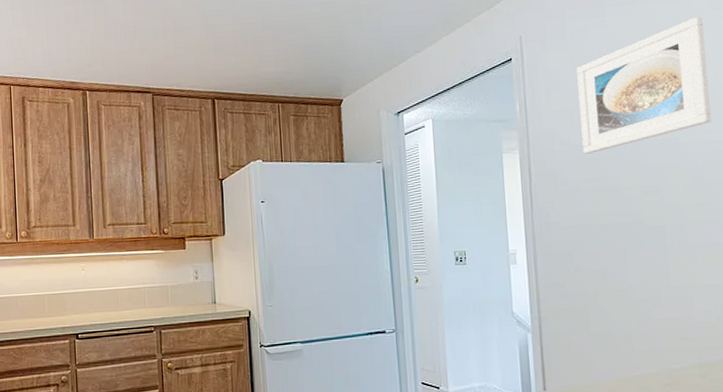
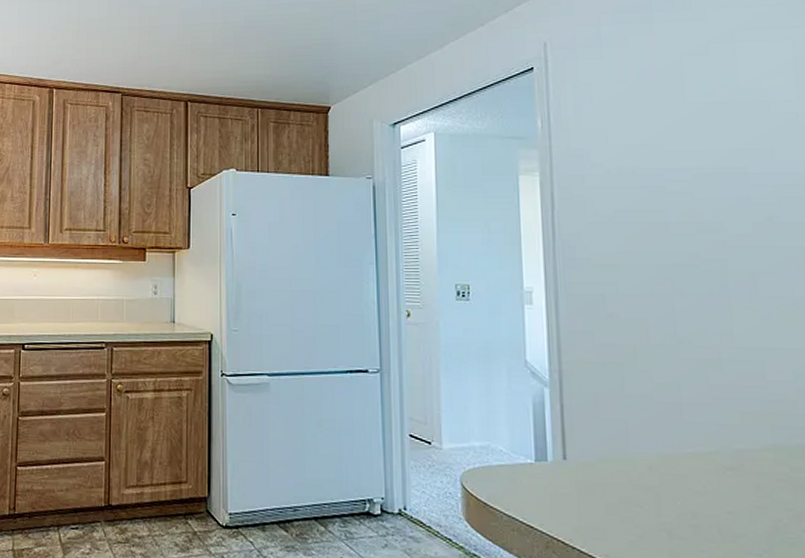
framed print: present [576,16,711,154] -> none [614,24,791,180]

